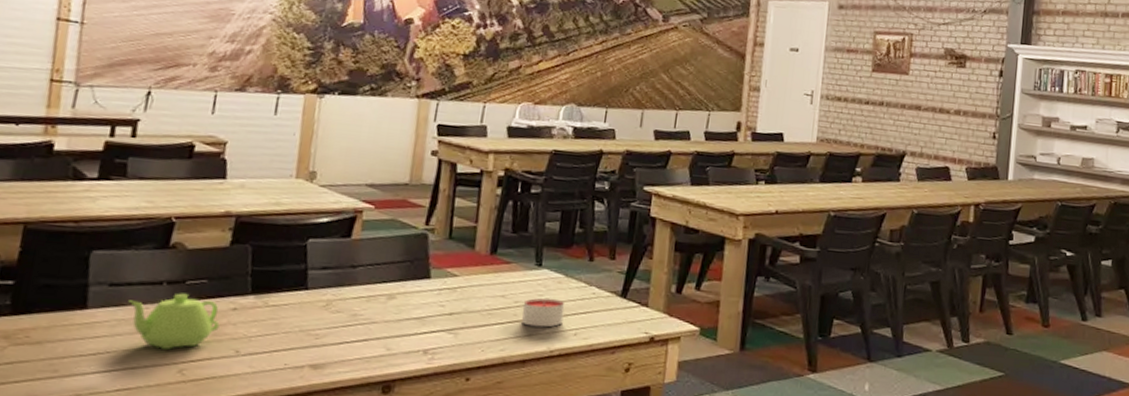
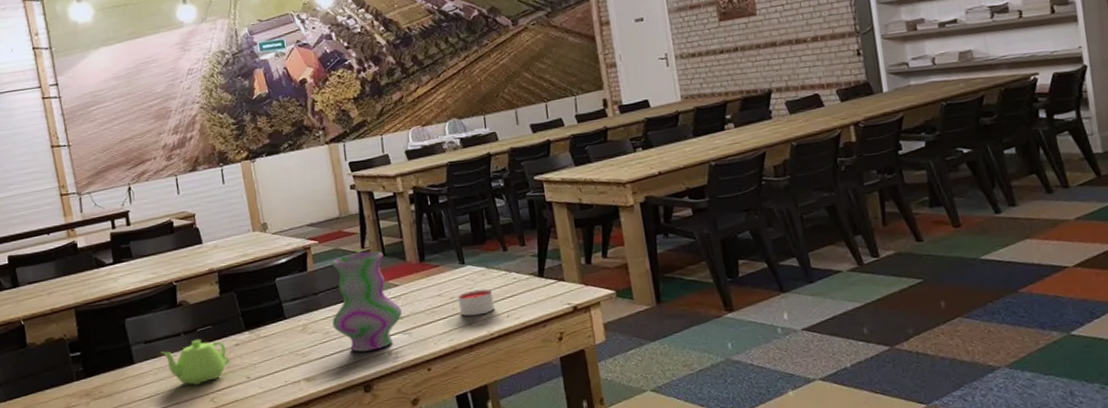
vase: none [364,229,454,346] -> present [332,251,402,352]

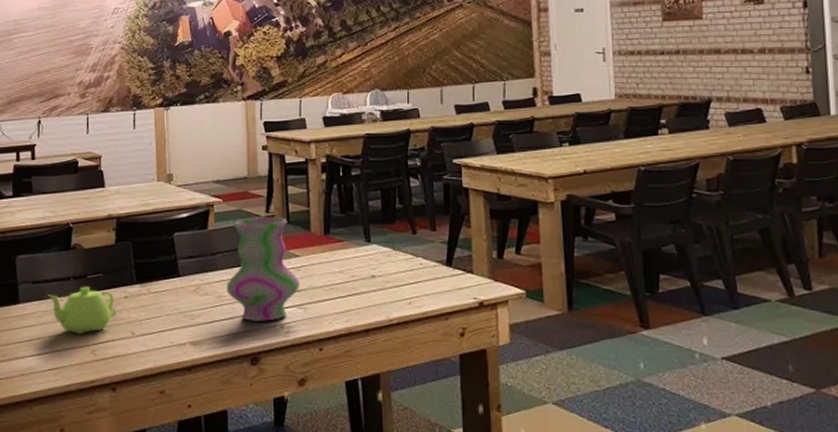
candle: present [457,289,495,317] -> none [359,271,397,298]

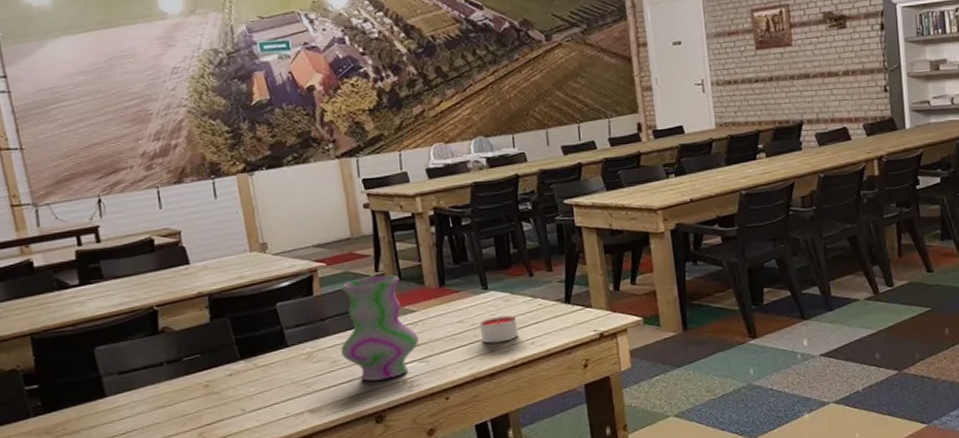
teapot: present [48,286,117,334] -> none [139,369,222,419]
candle: none [359,271,397,298] -> present [479,315,519,344]

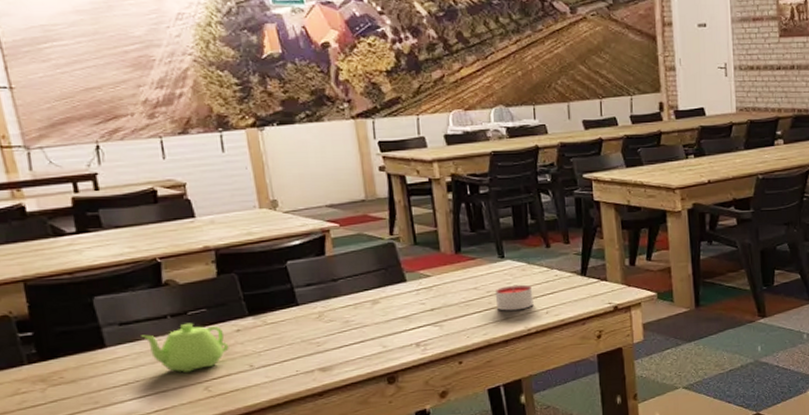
teapot: none [139,369,222,419] -> present [141,323,229,373]
vase: present [341,275,419,381] -> none [353,239,433,343]

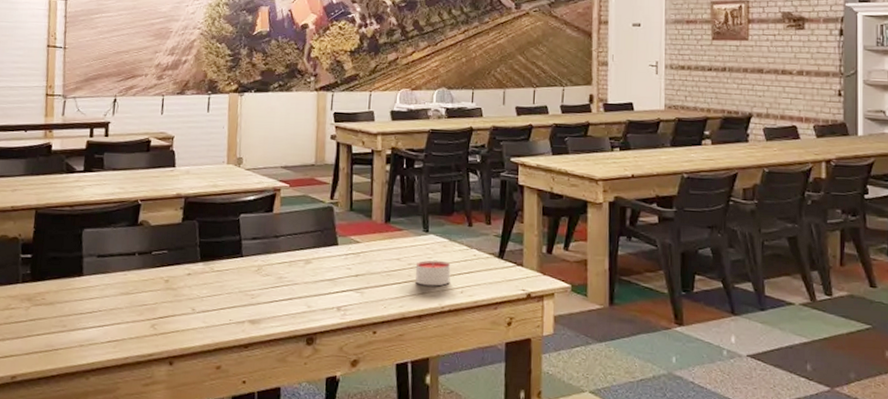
teapot: present [141,323,229,373] -> none [112,262,179,308]

